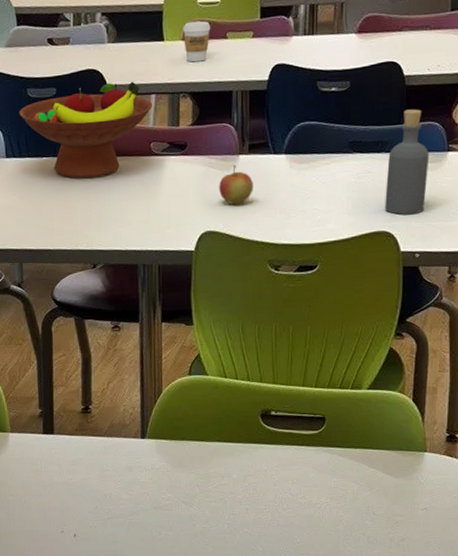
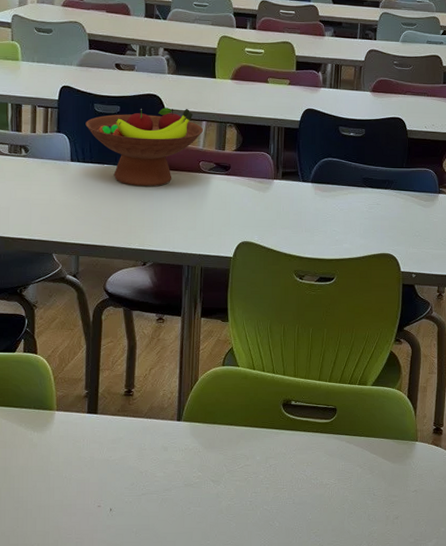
coffee cup: present [183,20,211,63] -> none [232,65,255,99]
apple: present [219,165,253,205] -> none [256,188,284,221]
bottle: present [385,109,429,215] -> none [390,157,425,242]

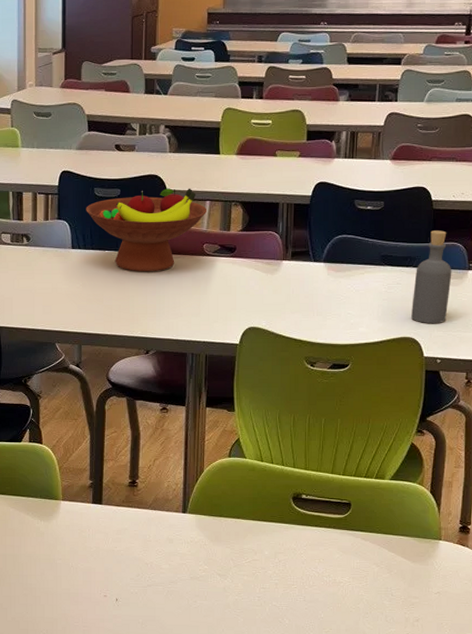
bottle: none [390,157,425,242] -> present [411,230,452,324]

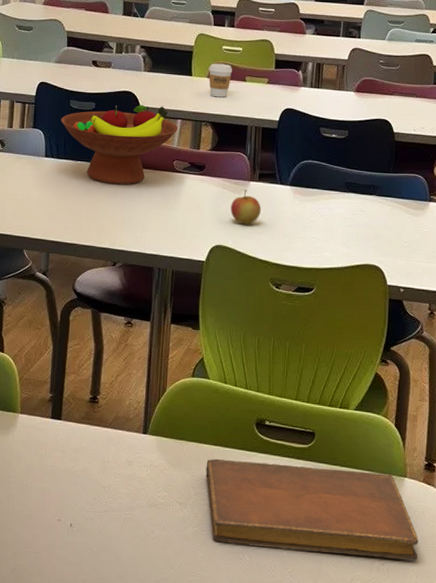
coffee cup: none [237,138,262,175] -> present [209,63,233,98]
notebook: none [245,532,452,616] -> present [206,458,419,561]
apple: none [263,269,294,305] -> present [231,190,261,225]
bottle: present [411,230,452,324] -> none [375,161,414,253]

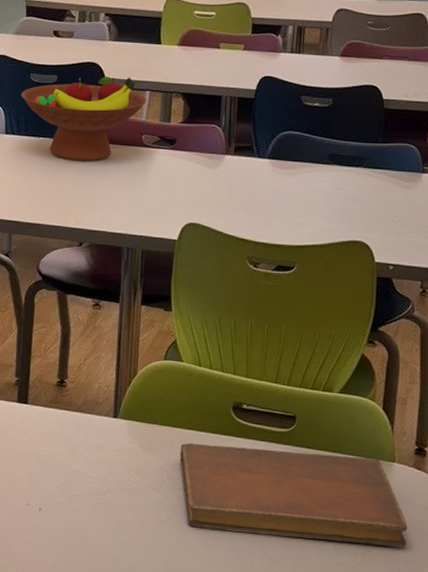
coffee cup: present [209,63,233,98] -> none [179,30,205,66]
apple: present [231,190,261,225] -> none [204,164,237,201]

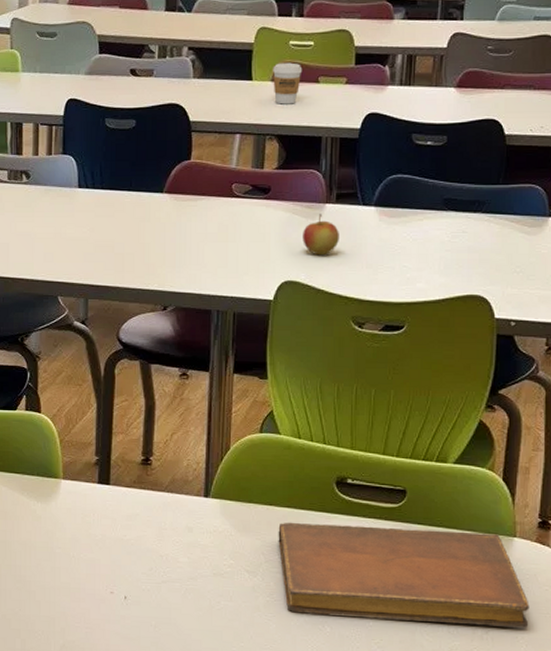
fruit bowl: present [21,76,147,162] -> none [95,119,237,216]
coffee cup: none [179,30,205,66] -> present [273,62,303,105]
apple: none [204,164,237,201] -> present [303,214,339,256]

